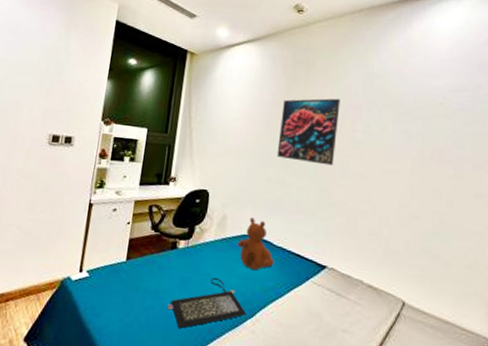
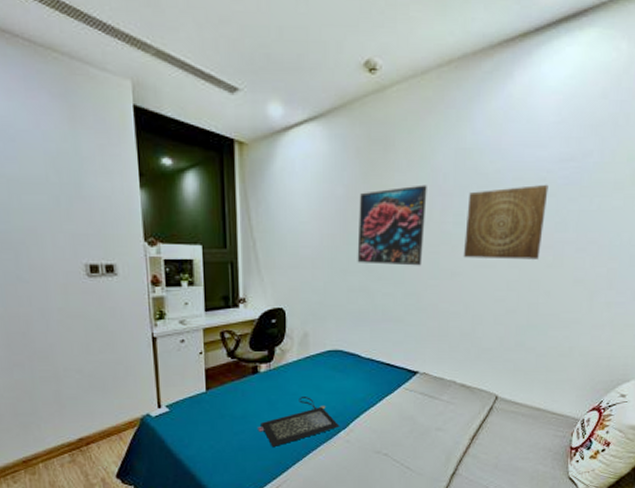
teddy bear: present [237,217,275,271] -> none [322,332,364,385]
wall art: none [370,107,445,171] -> present [463,184,549,260]

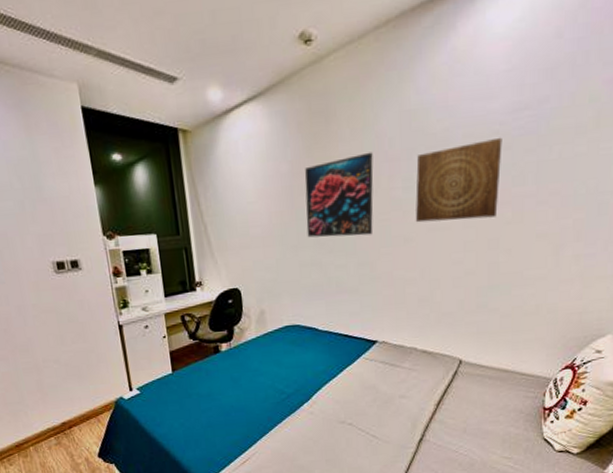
clutch bag: present [258,397,340,448] -> none [224,372,303,423]

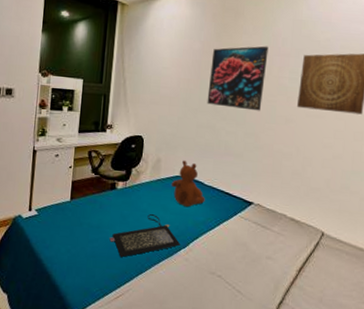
clutch bag: none [224,372,303,423] -> present [109,214,181,258]
teddy bear: none [281,307,323,359] -> present [171,160,205,208]

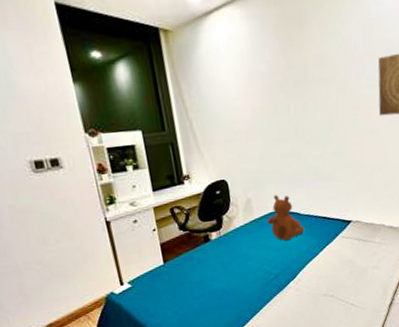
clutch bag: present [109,214,181,258] -> none [216,256,289,305]
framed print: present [207,46,269,111] -> none [282,54,344,131]

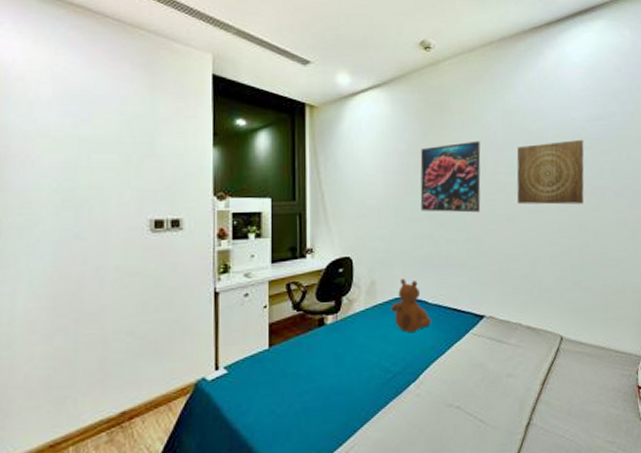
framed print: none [282,54,344,131] -> present [420,141,481,213]

